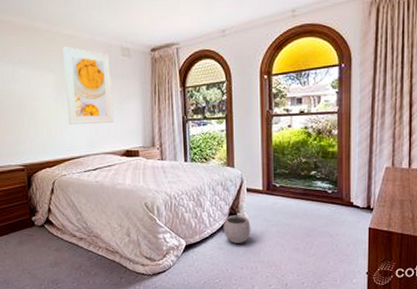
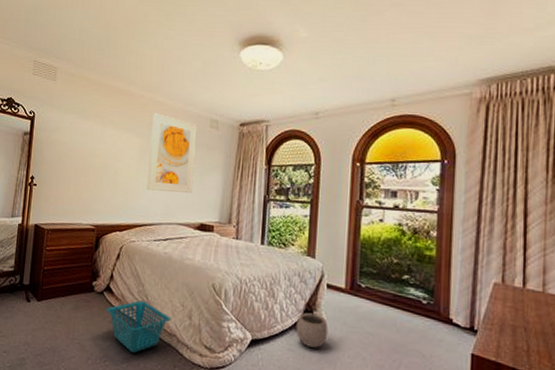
laundry basket: none [49,227,112,274] -> present [106,300,171,354]

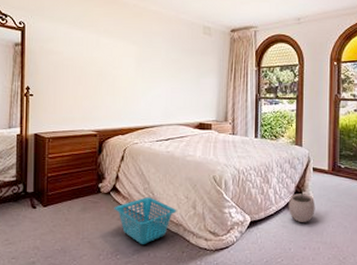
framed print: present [147,113,198,194] -> none [146,21,191,96]

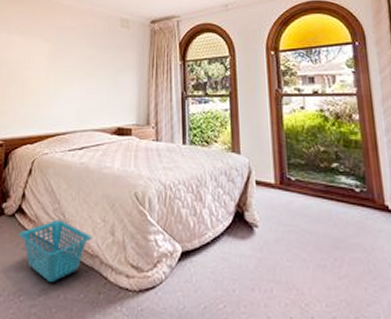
plant pot: present [288,189,315,222] -> none [228,208,263,253]

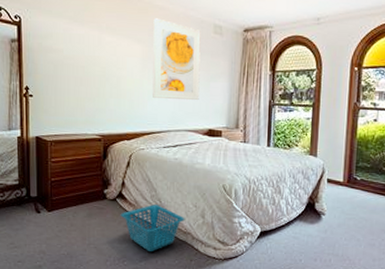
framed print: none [58,16,108,97] -> present [153,18,201,101]

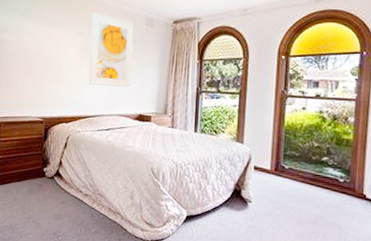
laundry basket: present [120,204,185,252] -> none [57,184,115,230]

